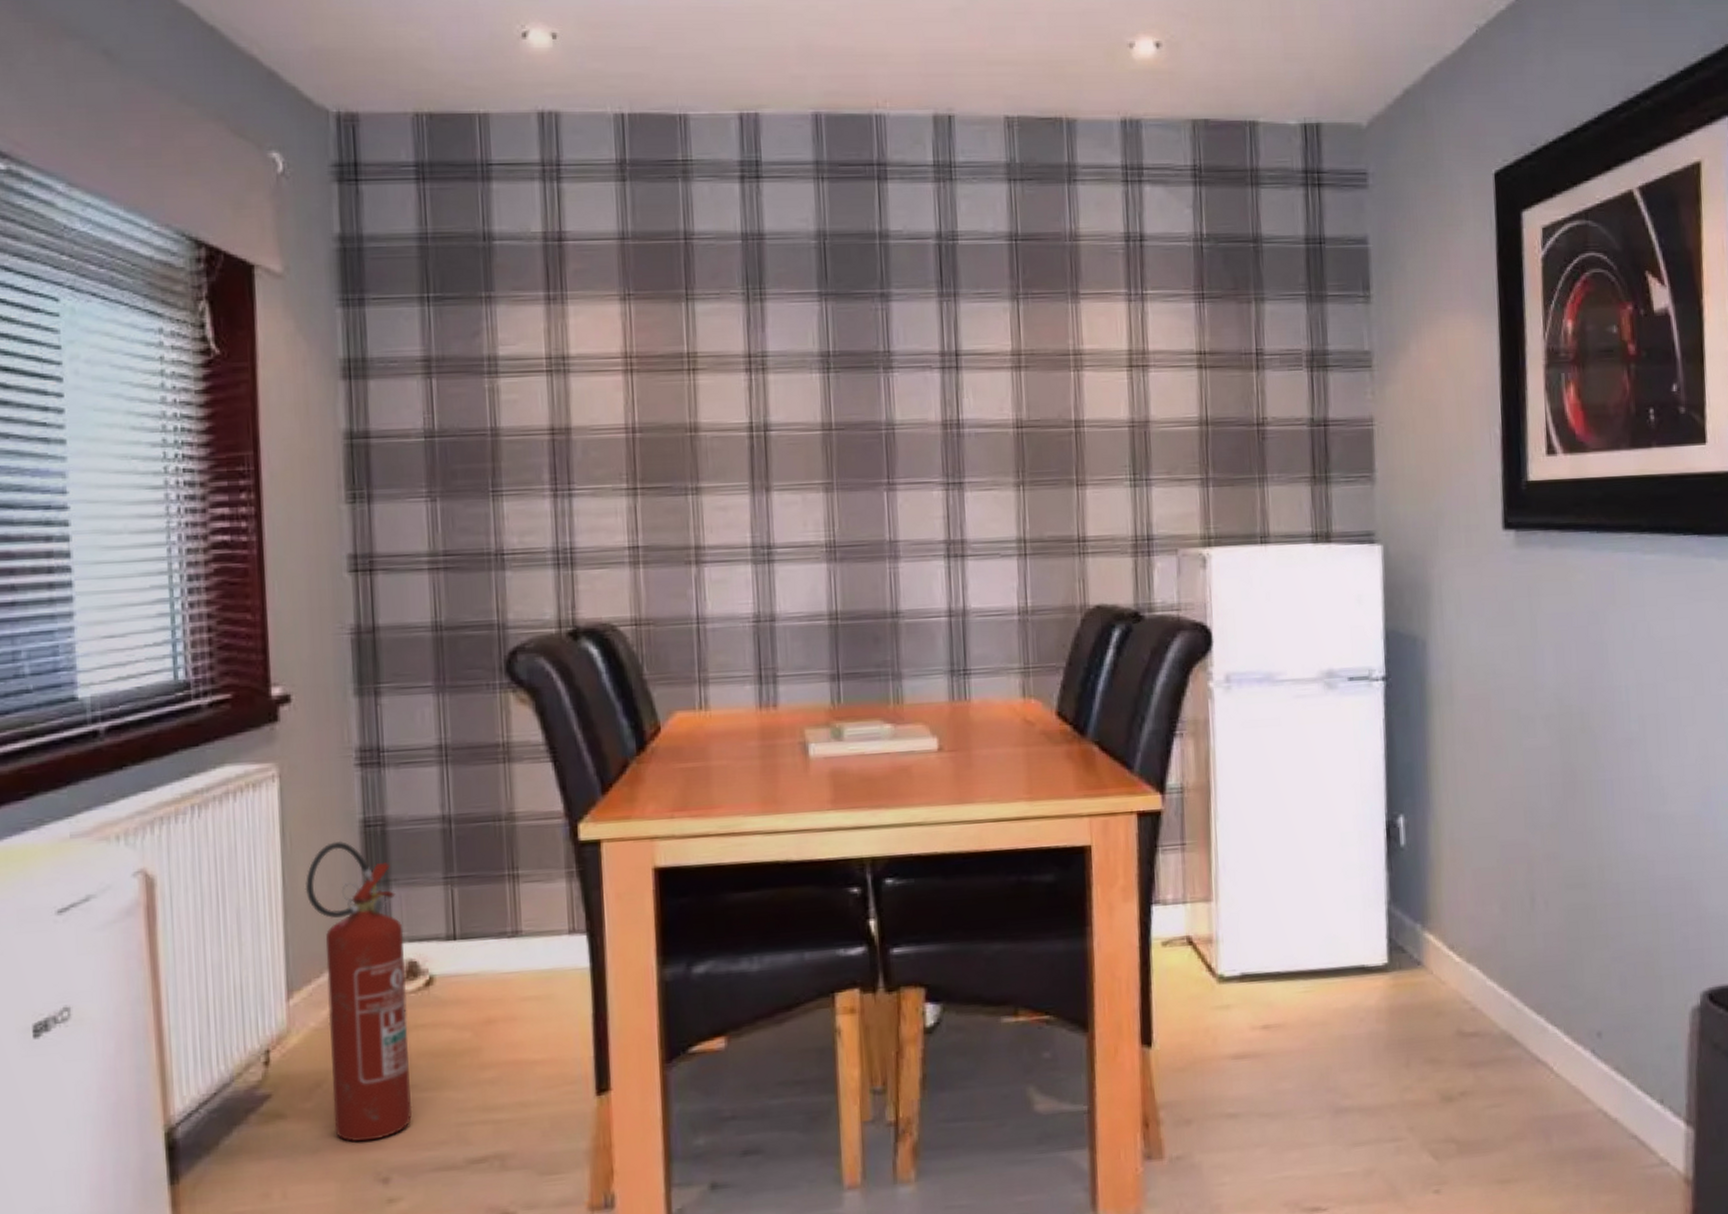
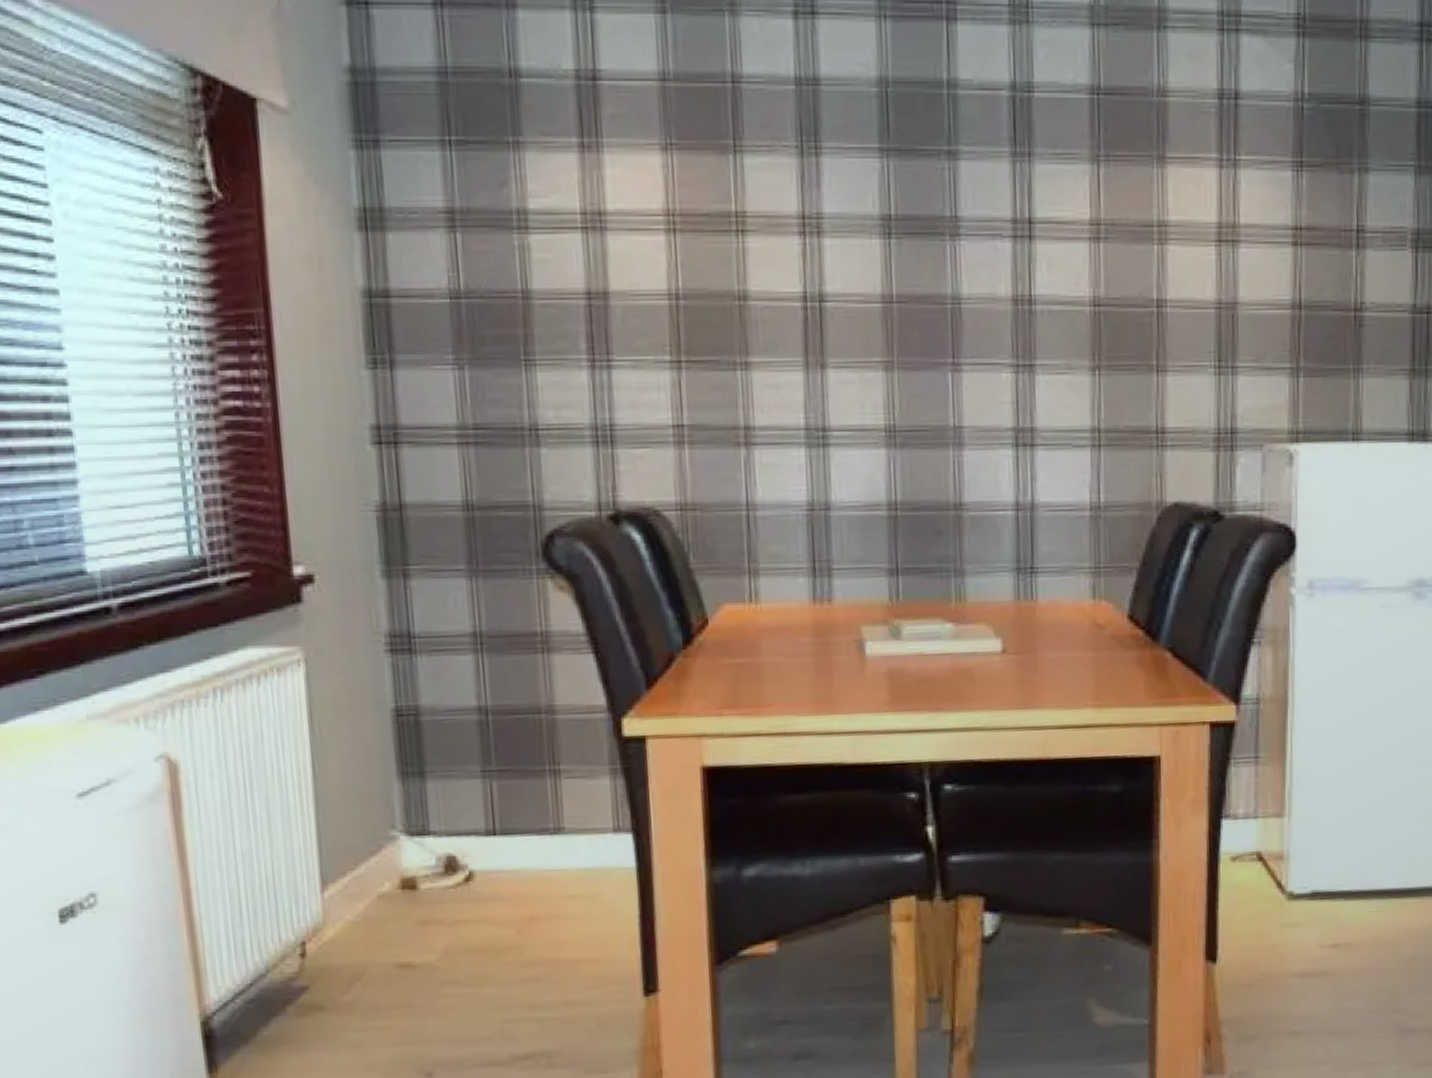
fire extinguisher: present [305,840,413,1142] -> none [336,729,455,1036]

